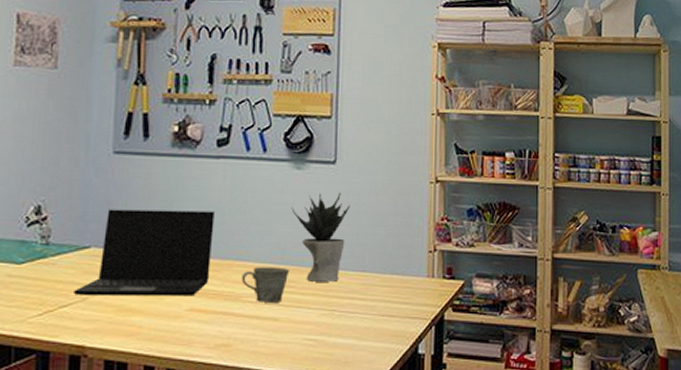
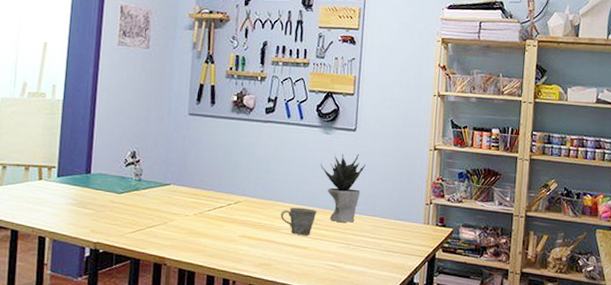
laptop: present [74,209,215,296] -> none [158,157,262,226]

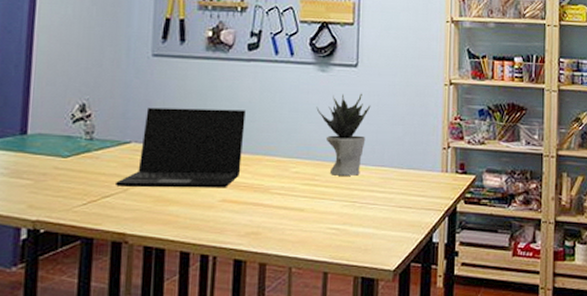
laptop: none [158,157,262,226] -> present [116,107,246,188]
mug: present [280,207,317,235] -> none [270,161,315,194]

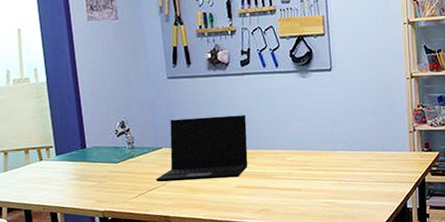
potted plant: present [316,93,371,176] -> none [301,92,346,161]

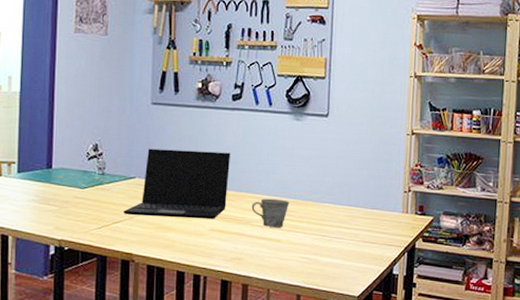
mug: none [271,152,306,178] -> present [251,198,290,227]

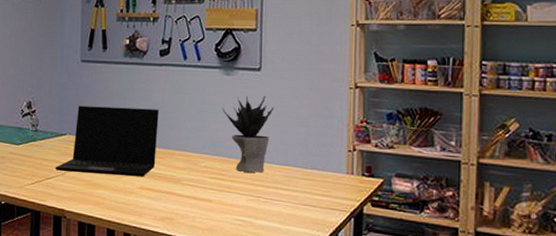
mug: present [251,198,290,227] -> none [181,156,221,187]
potted plant: none [291,140,340,213] -> present [222,95,274,173]

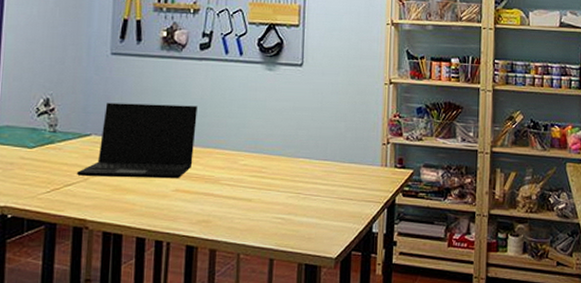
potted plant: present [222,95,274,173] -> none [263,91,315,169]

